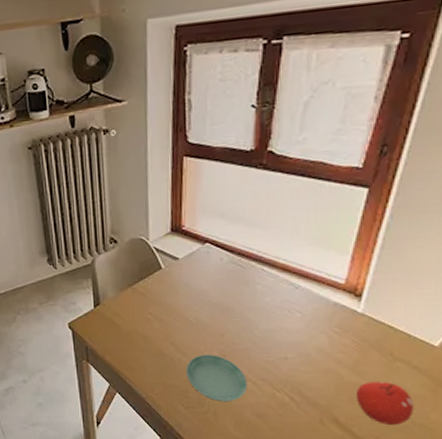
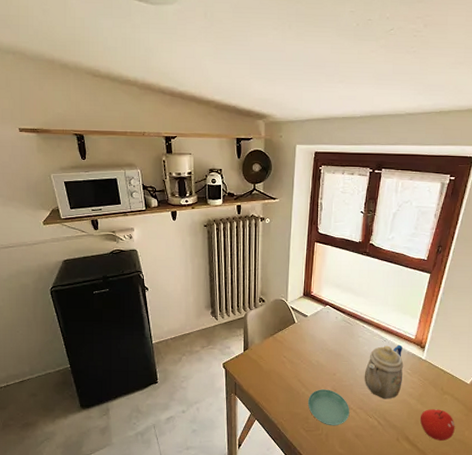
teapot: none [266,293,328,368] -> present [364,344,404,399]

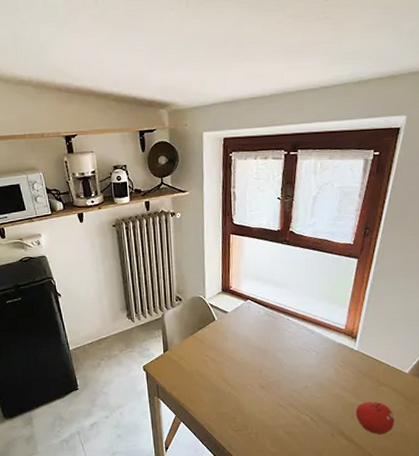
saucer: present [308,389,350,426] -> none [235,387,280,425]
teapot: present [364,344,404,399] -> none [292,336,335,394]

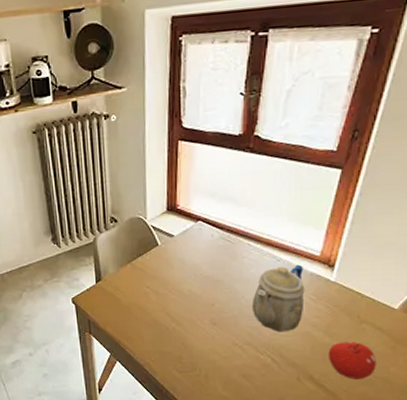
teapot: none [292,336,335,394] -> present [251,264,305,332]

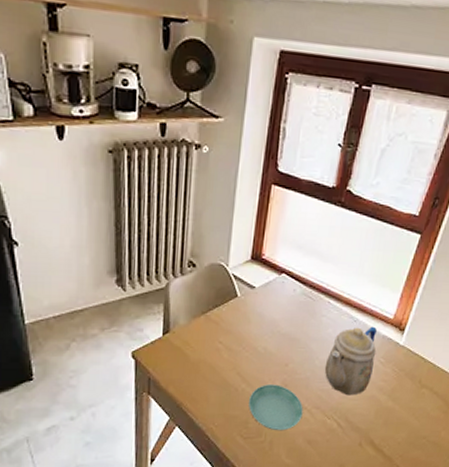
saucer: none [181,323,235,366] -> present [249,384,303,431]
fruit: present [328,342,377,379] -> none [389,406,431,444]

